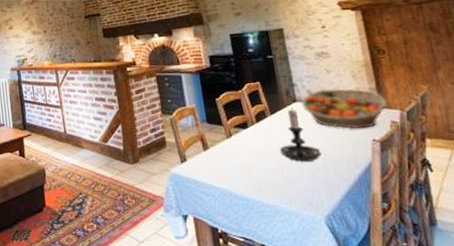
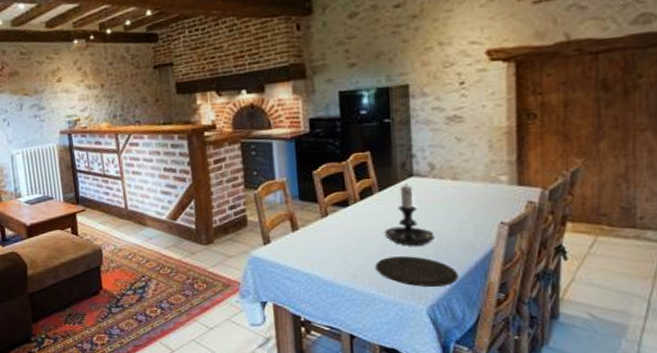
plate: none [276,170,347,199] -> present [375,256,459,287]
fruit basket: present [302,89,387,129] -> none [419,161,527,210]

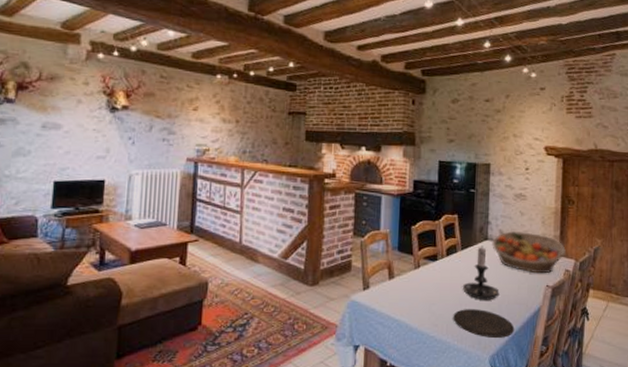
fruit basket: none [419,161,527,210] -> present [492,231,566,274]

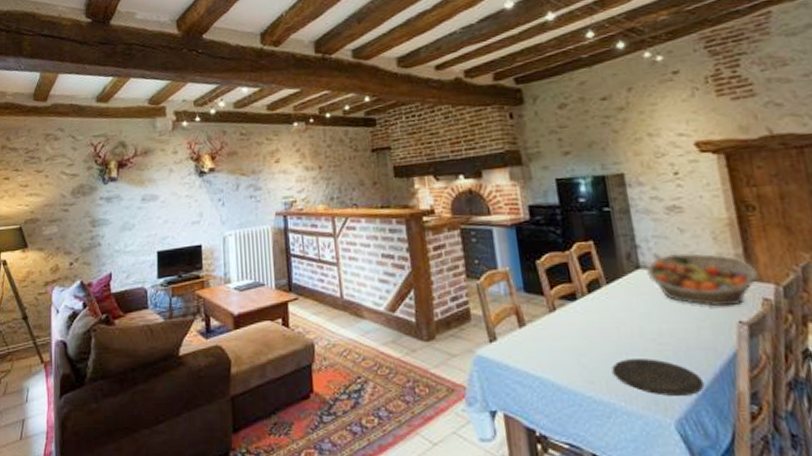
candle holder: present [462,245,500,301] -> none [617,276,672,347]

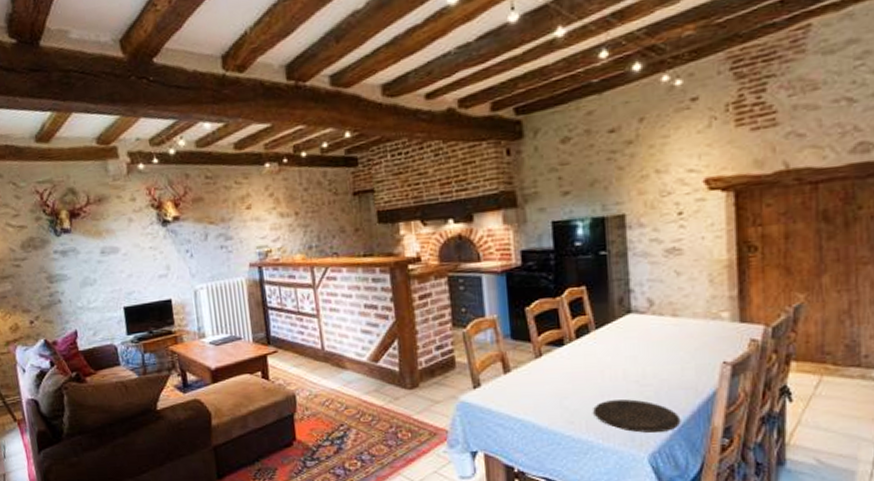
fruit basket: present [647,253,758,307] -> none [638,296,749,349]

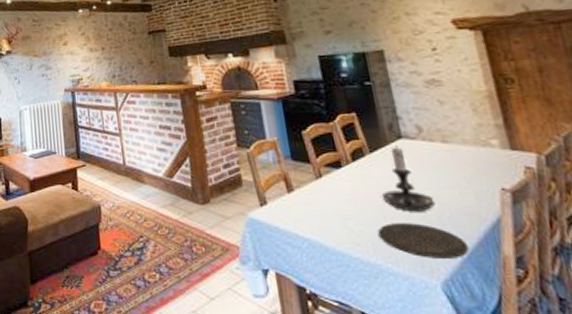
candle holder: none [601,321,655,388] -> present [381,145,436,212]

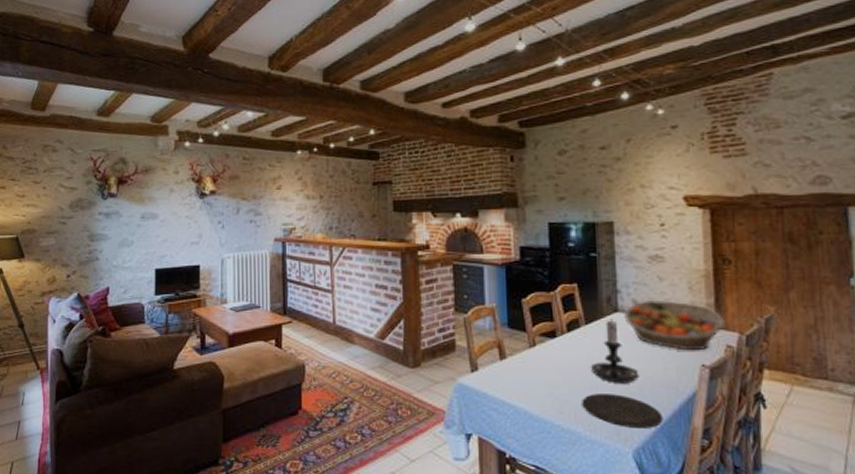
fruit basket: none [409,124,519,175] -> present [624,301,725,351]

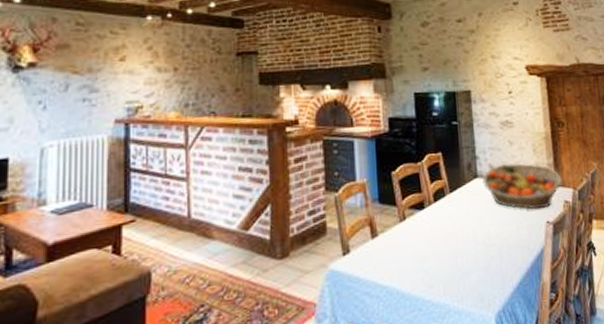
plate: present [582,393,664,428] -> none [449,259,519,293]
candle holder: present [590,319,639,384] -> none [455,185,498,249]

